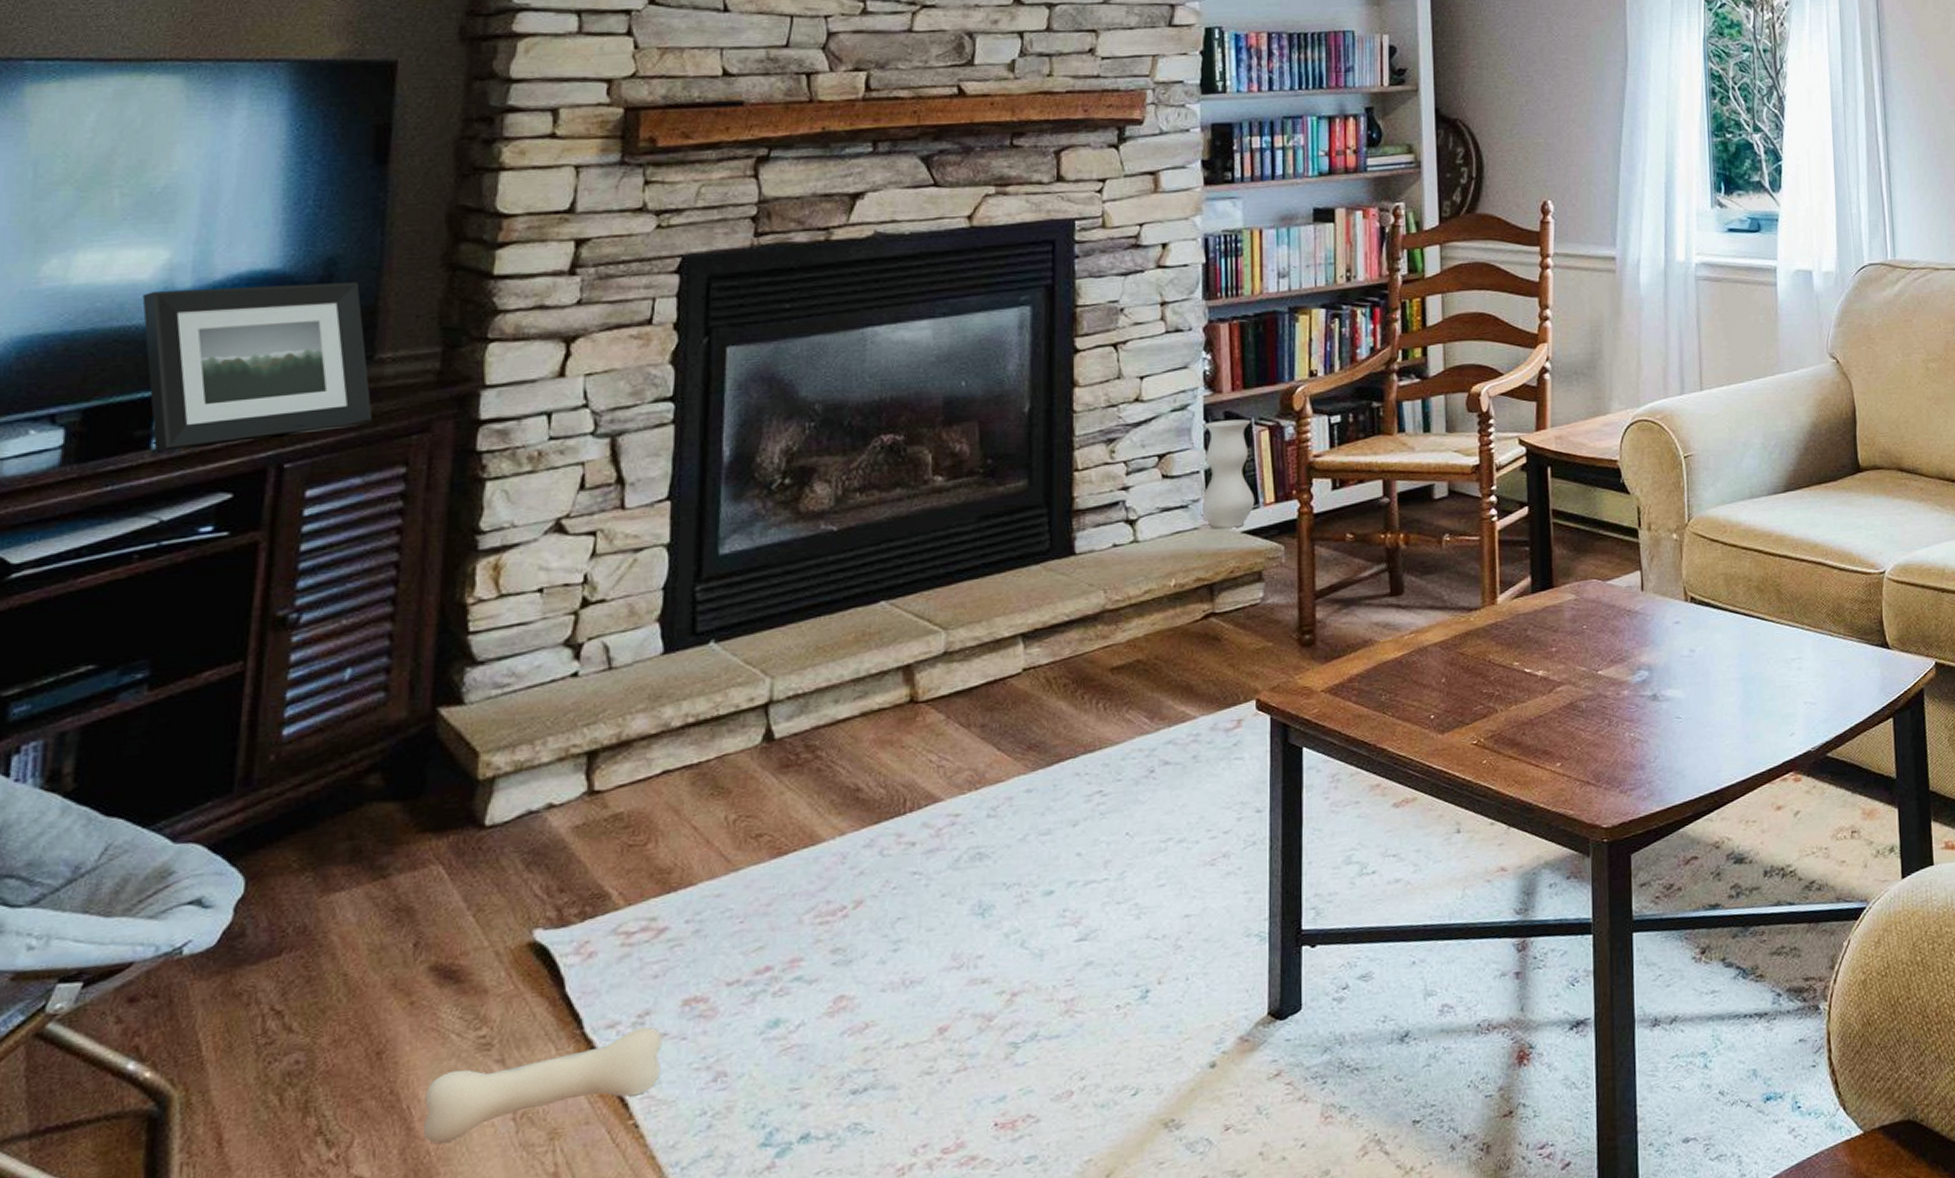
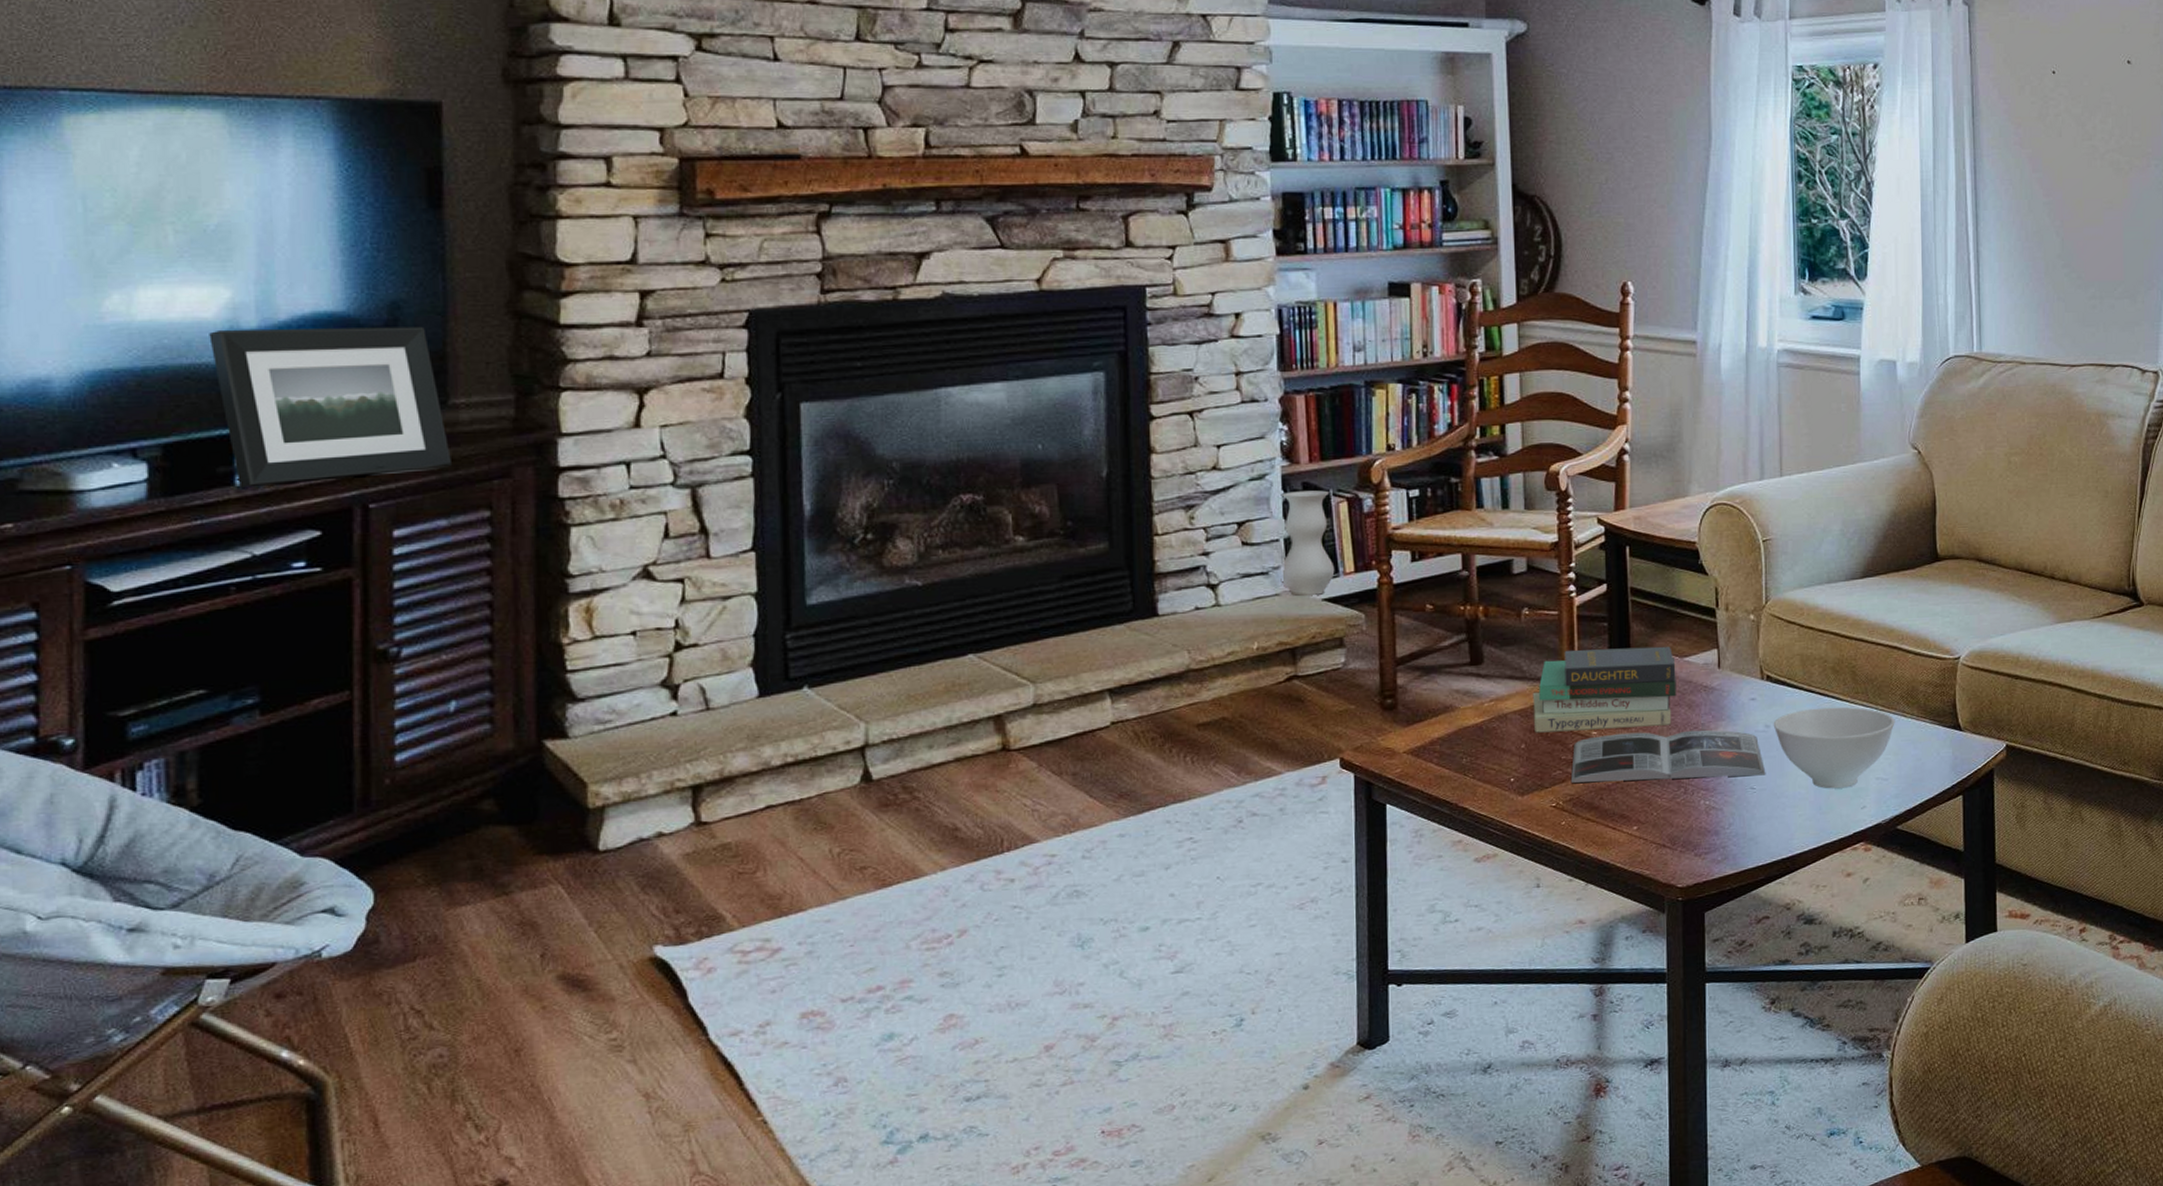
dog toy: present [423,1026,662,1144] -> none [564,1035,785,1132]
books: none [1453,569,1600,666] -> present [1532,646,1677,733]
magazine: none [1492,656,1692,718] -> present [1570,730,1766,783]
bowl: none [1698,627,1822,716] -> present [1773,707,1895,789]

